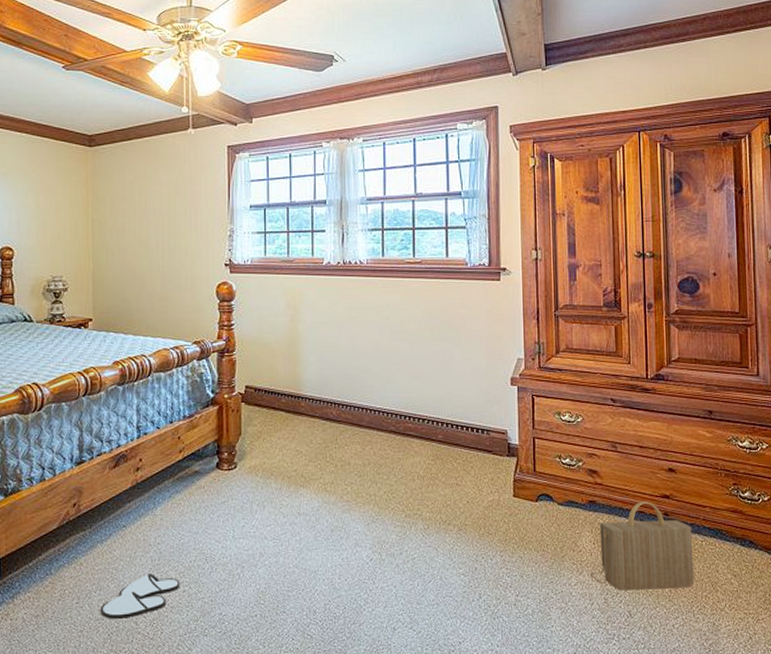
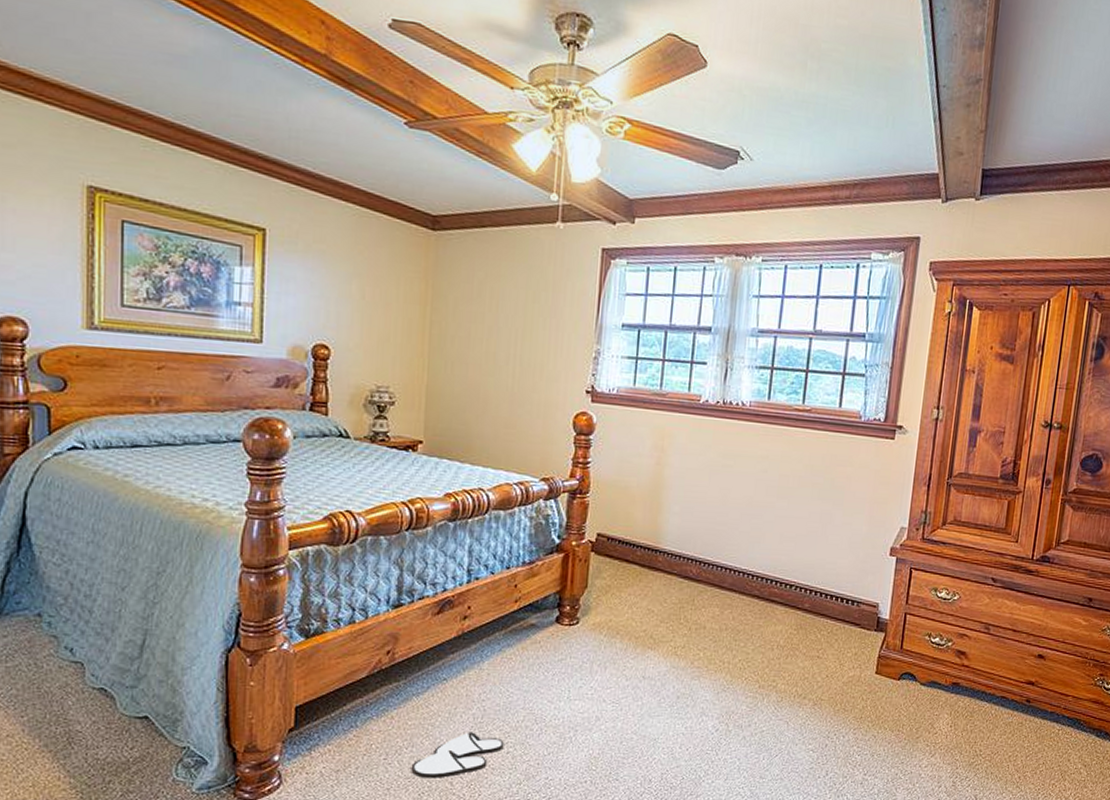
shopping bag: present [590,501,694,591] -> none [942,687,1052,775]

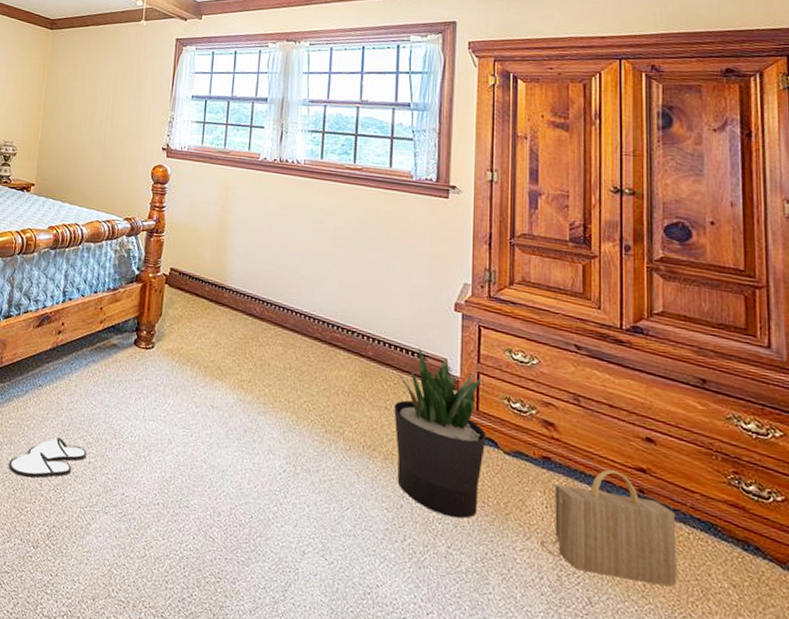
planter: none [824,594,909,748] -> present [394,347,487,519]
shopping bag: none [942,687,1052,775] -> present [540,469,677,587]

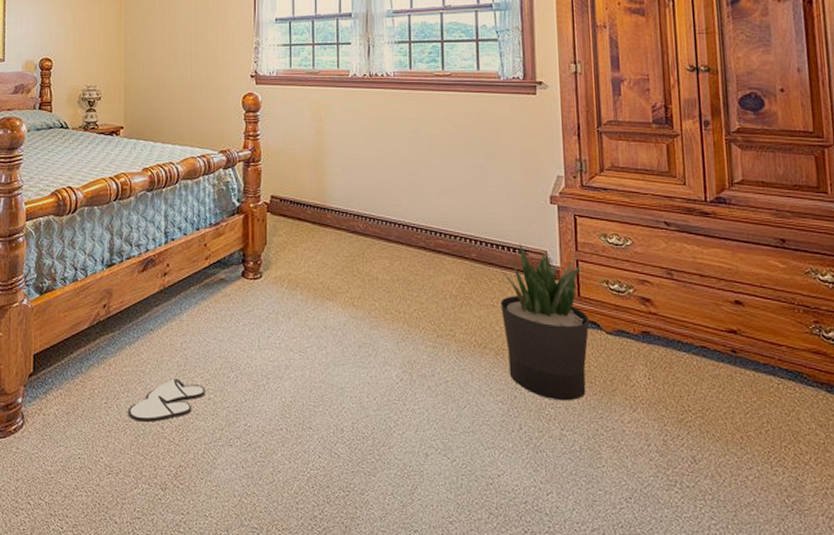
shopping bag: present [540,469,677,587] -> none [646,336,771,436]

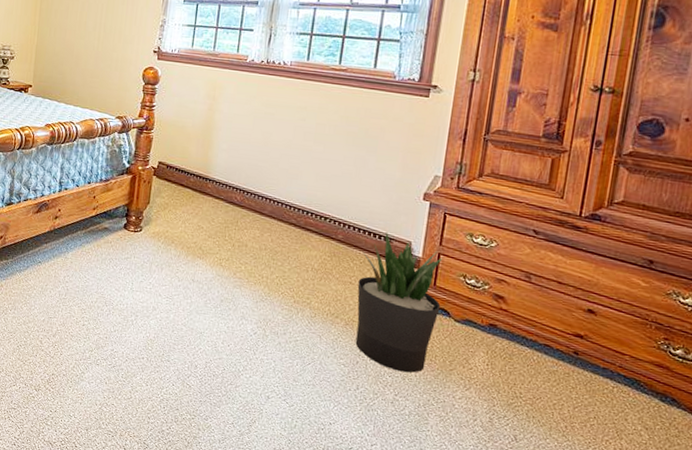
slippers: present [128,379,206,422] -> none [13,304,81,337]

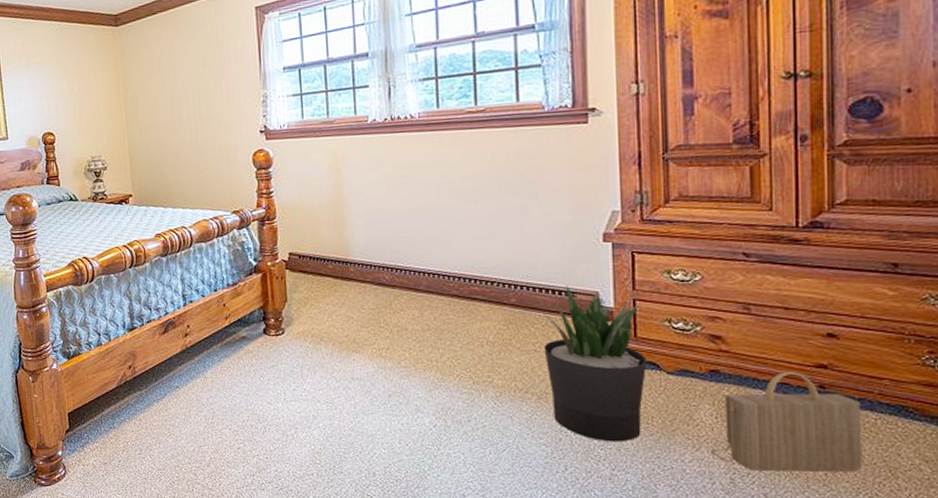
shopping bag: none [478,335,605,429] -> present [711,372,863,472]

